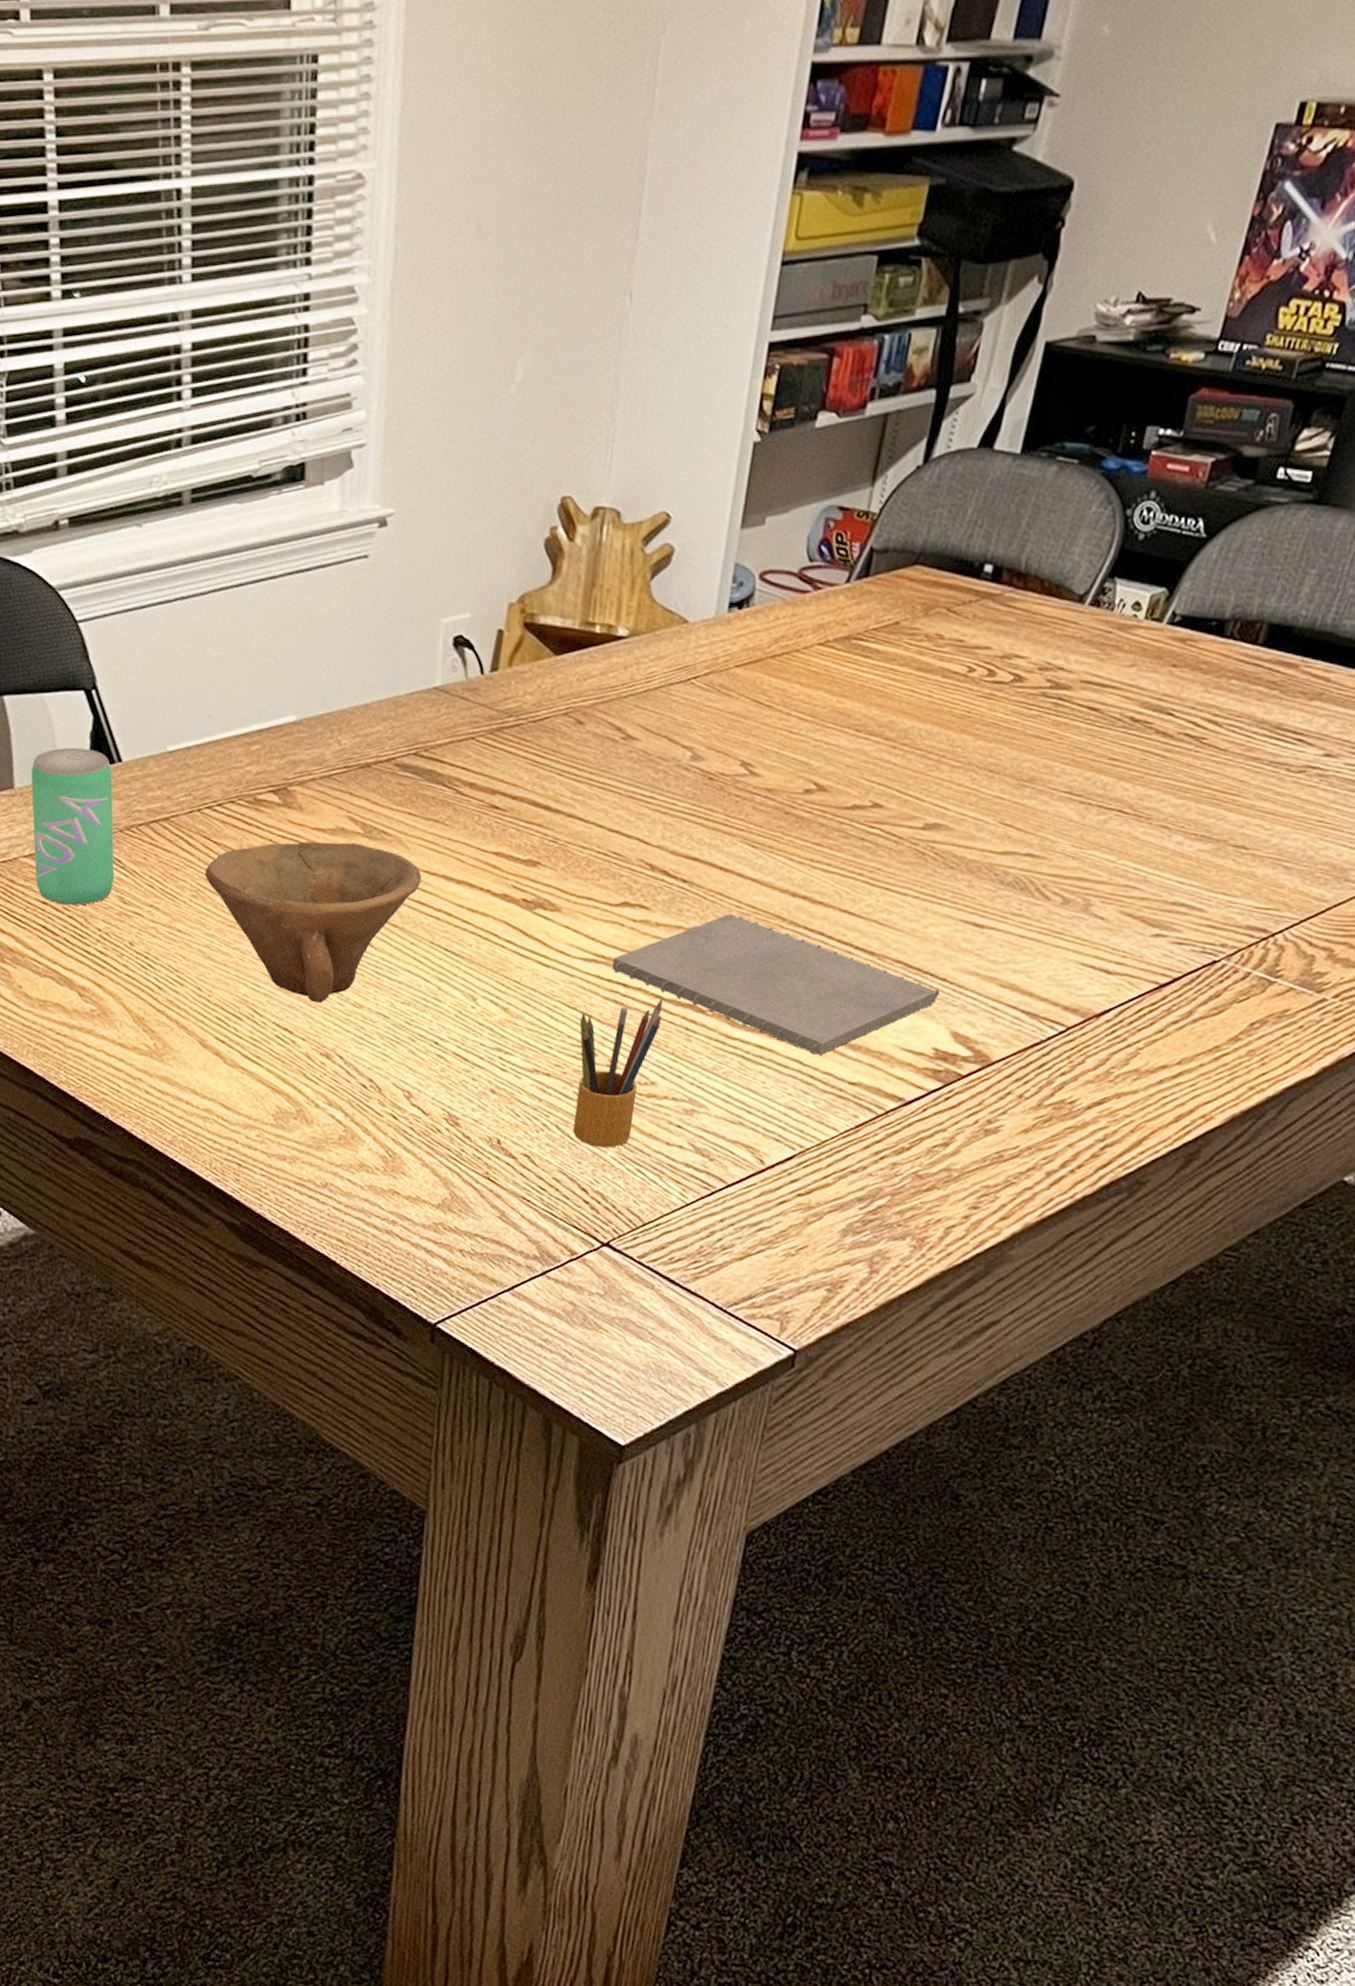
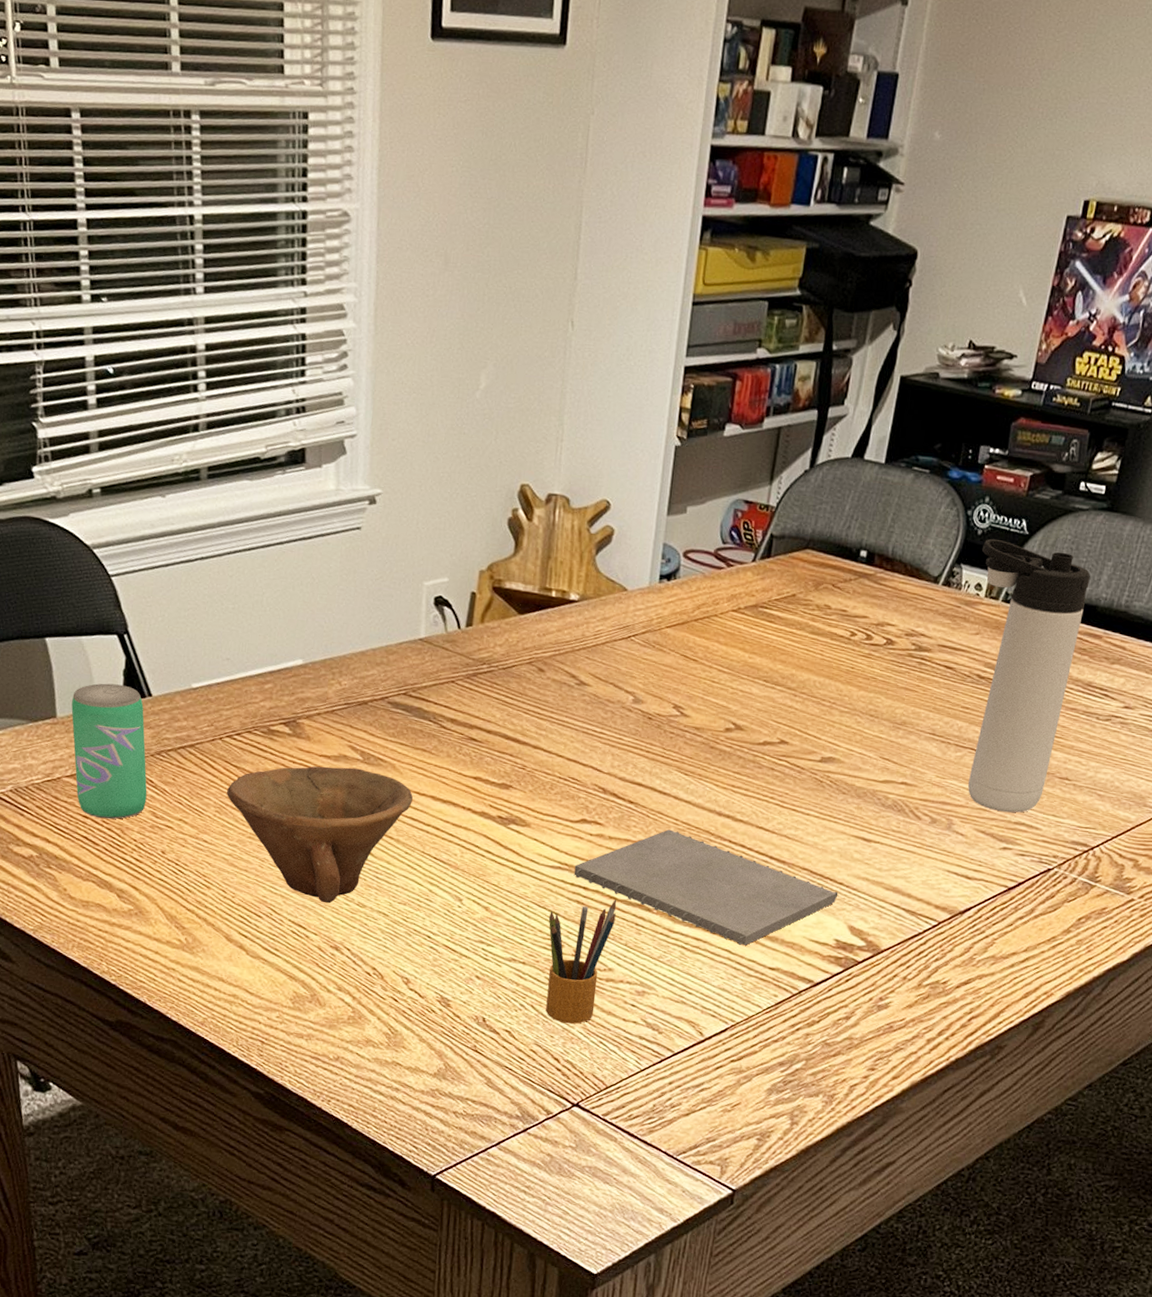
thermos bottle: none [1112,544,1286,891] -> present [968,538,1090,813]

